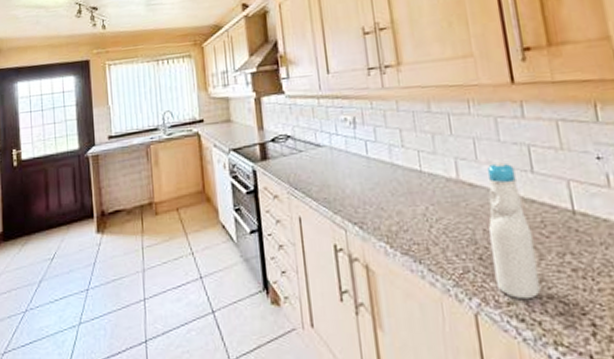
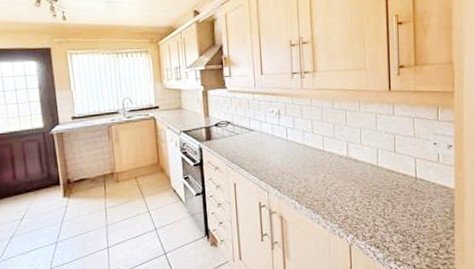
bottle: present [488,161,541,300] -> none [363,144,391,235]

